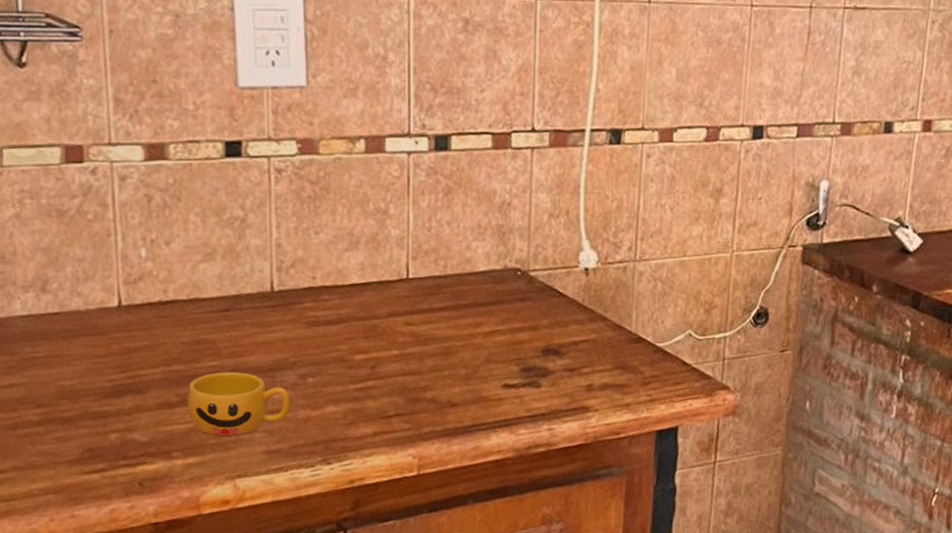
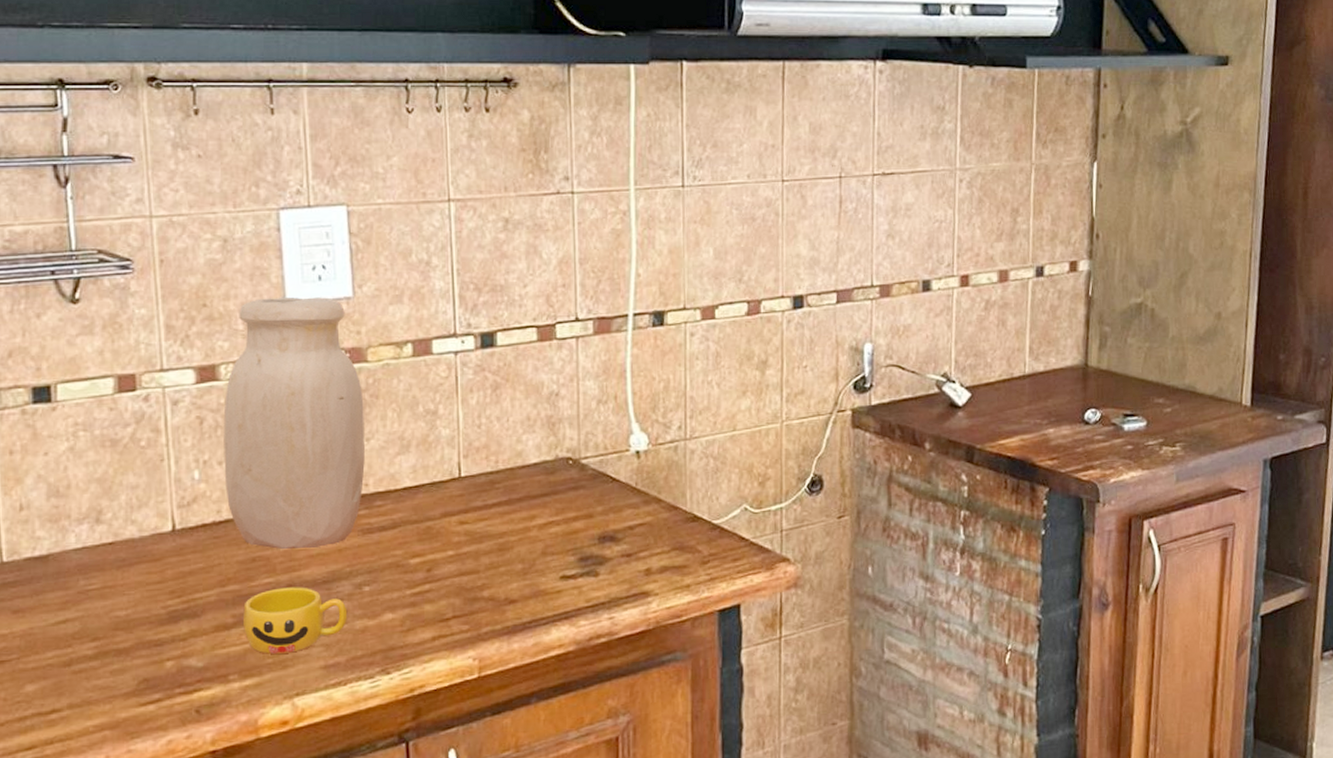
jar: none [171,79,314,337] -> present [223,297,365,550]

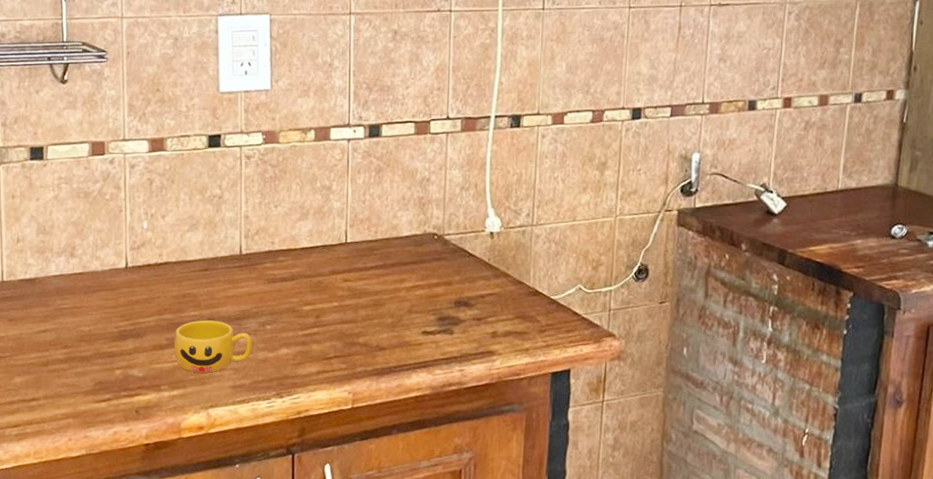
jar: present [223,297,365,550] -> none [166,87,275,291]

